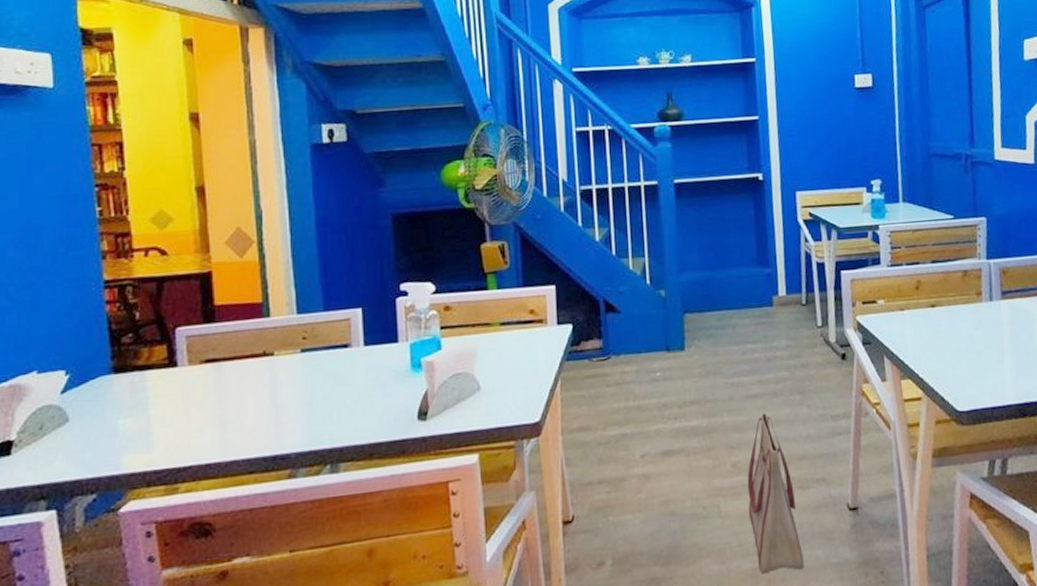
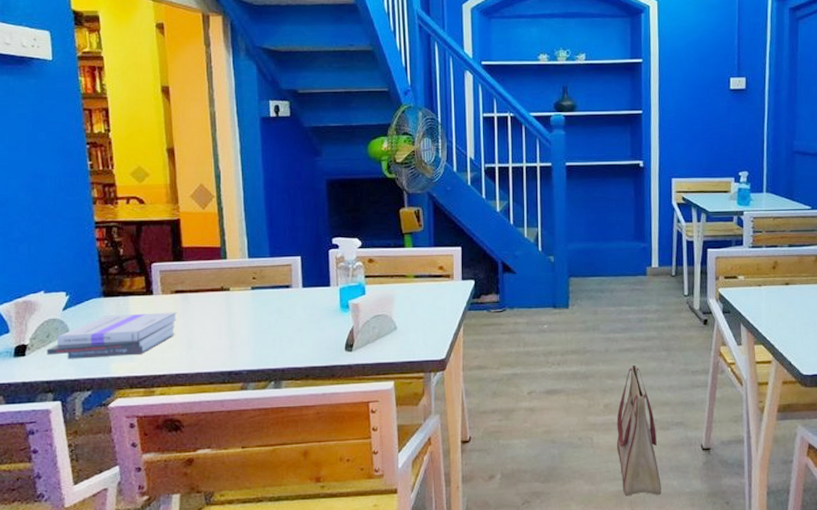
books: none [39,386,207,456] -> present [46,312,177,360]

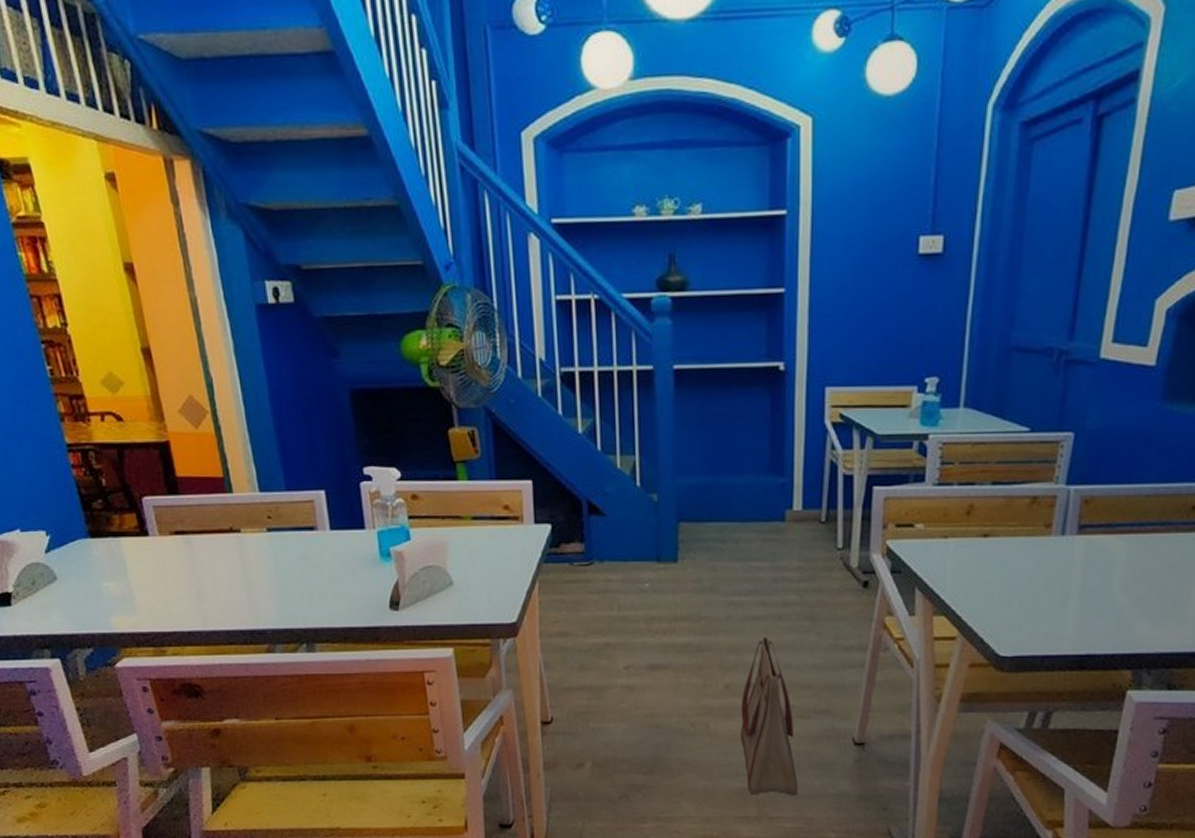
books: present [46,312,177,360] -> none [34,557,181,611]

